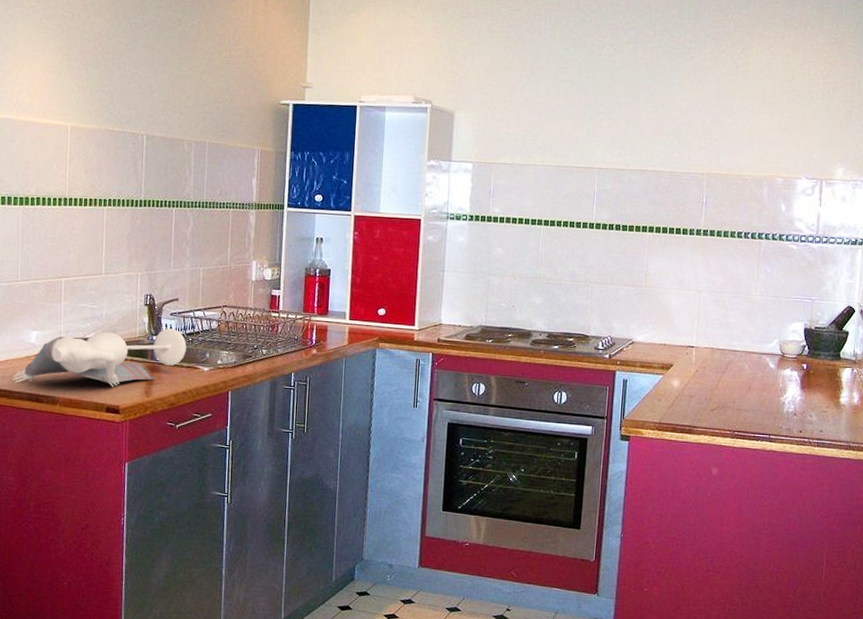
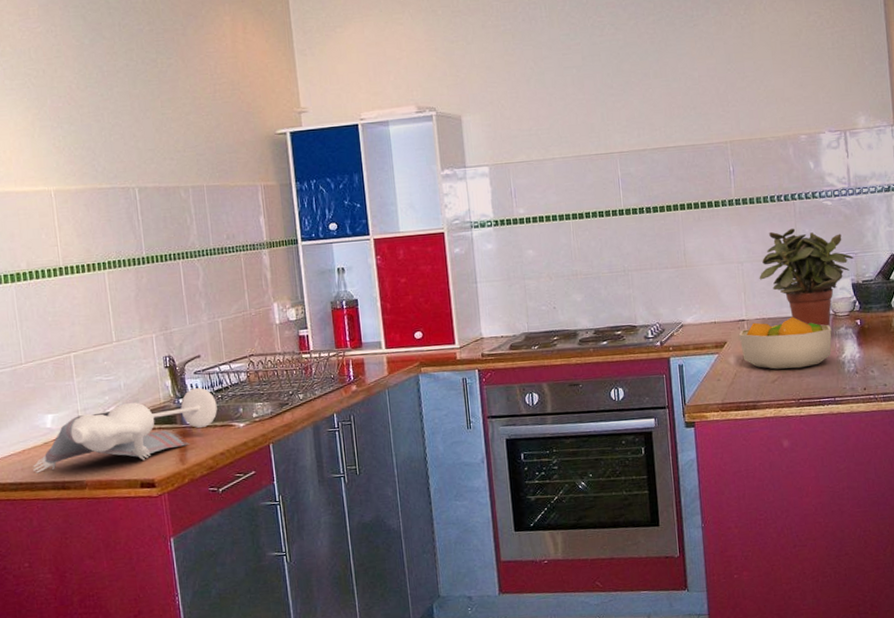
fruit bowl: none [685,350,777,402] -> present [738,316,832,370]
potted plant: none [714,266,811,366] -> present [759,228,854,326]

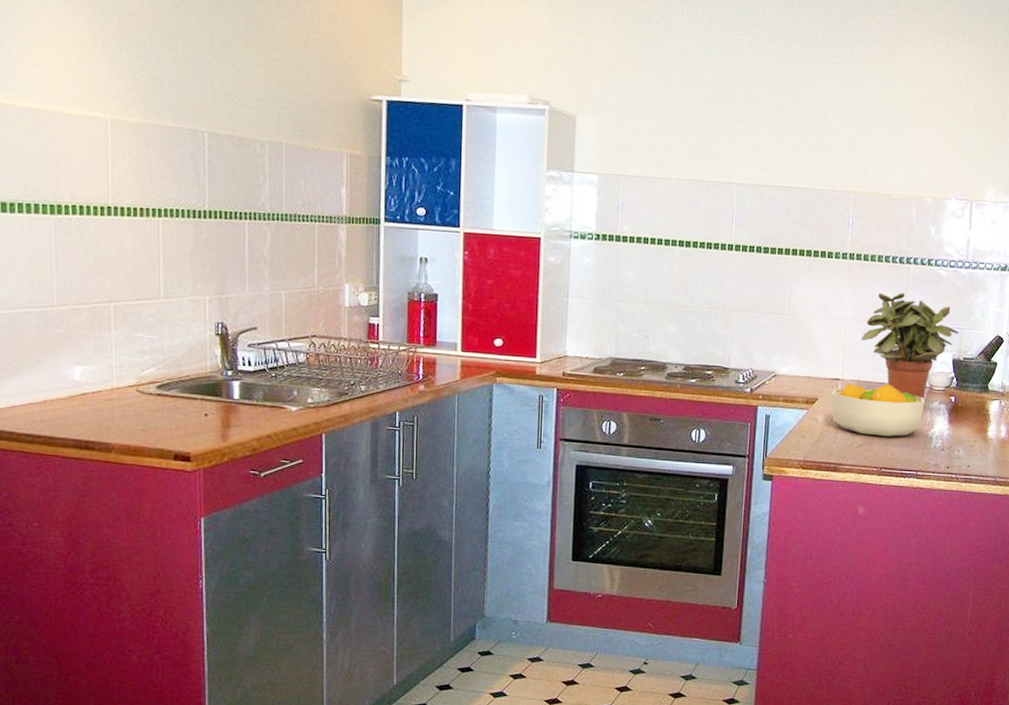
shawl: present [33,388,218,474] -> none [54,362,269,431]

